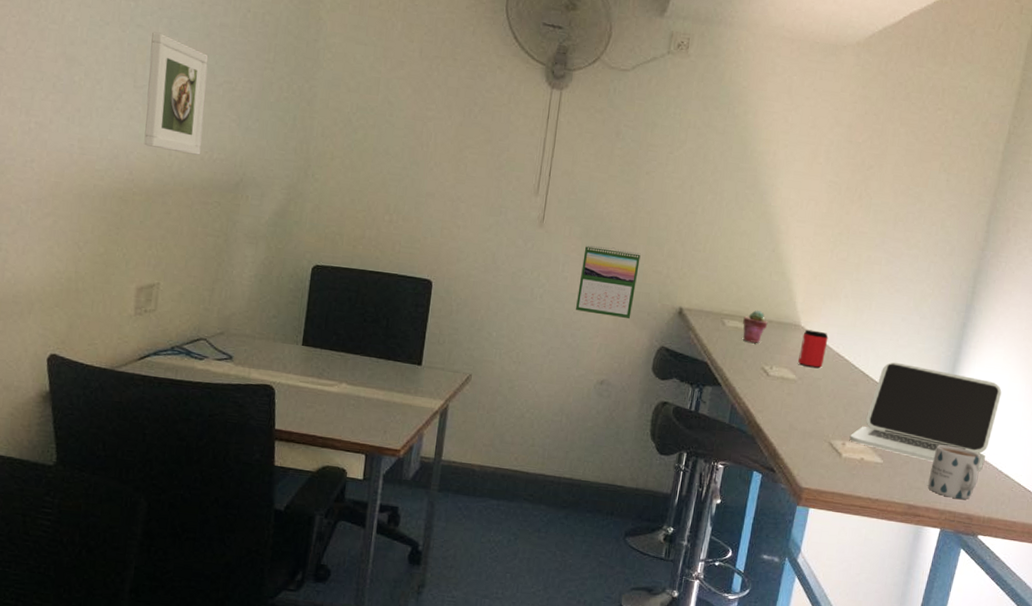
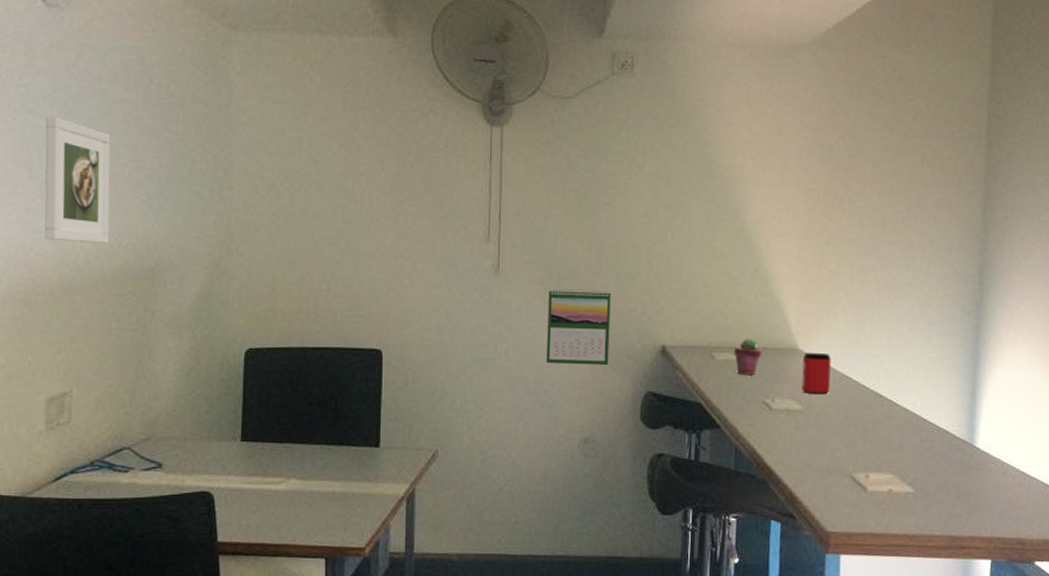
laptop: present [849,362,1002,472] -> none [872,376,1032,488]
mug: present [927,444,981,499] -> none [968,463,1023,522]

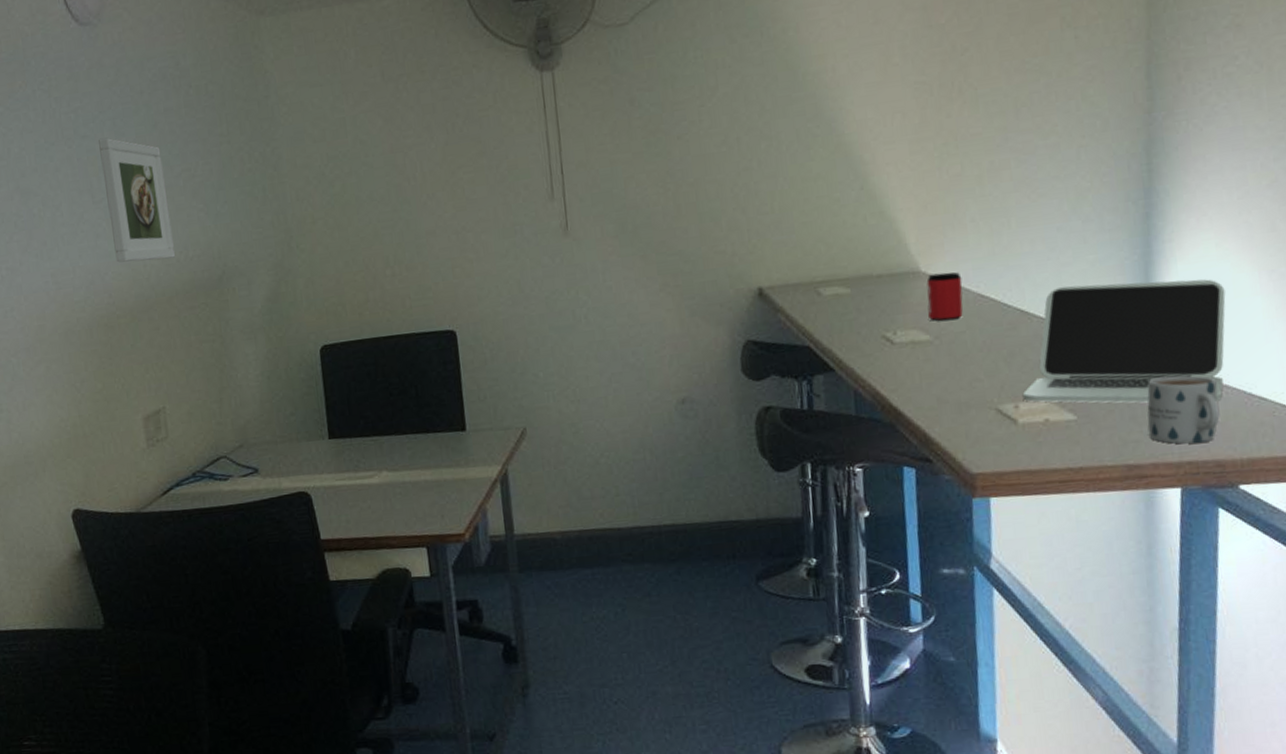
calendar: present [547,288,611,366] -> none [624,235,700,323]
potted succulent: present [734,339,762,375] -> none [843,266,877,309]
laptop: none [872,376,1032,488] -> present [1022,279,1226,403]
mug: none [968,463,1023,522] -> present [1147,375,1220,444]

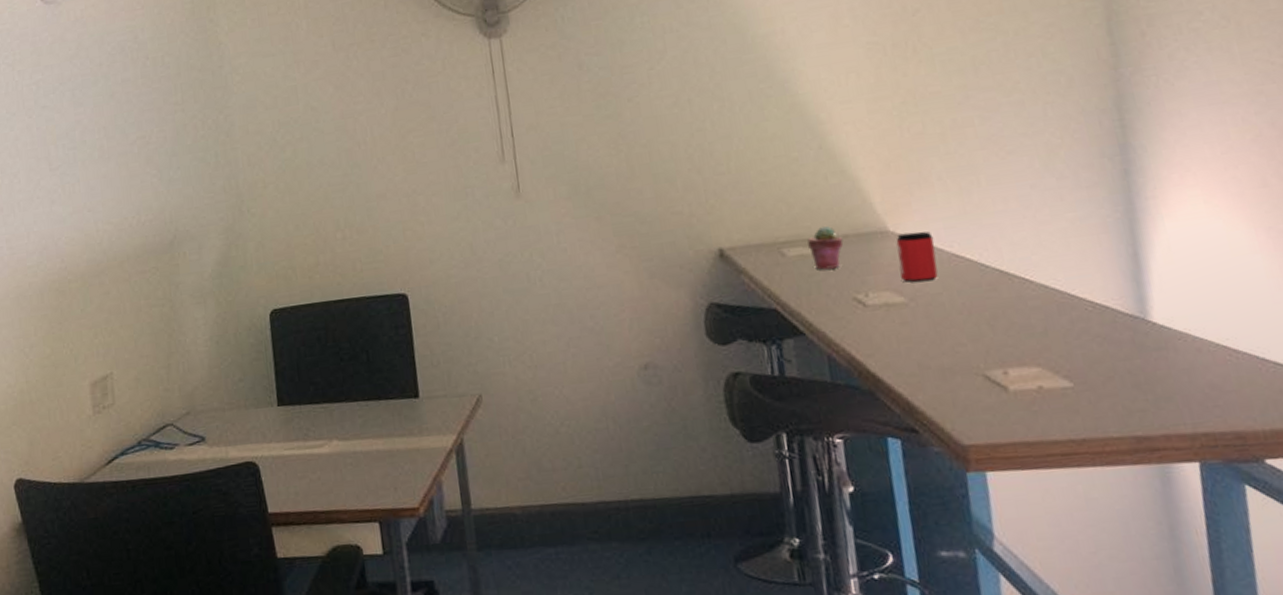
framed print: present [99,137,176,263] -> none [58,107,129,228]
potted succulent: none [843,266,877,309] -> present [807,226,844,270]
laptop: present [1022,279,1226,403] -> none [1010,237,1233,369]
mug: present [1147,375,1220,444] -> none [1147,339,1233,414]

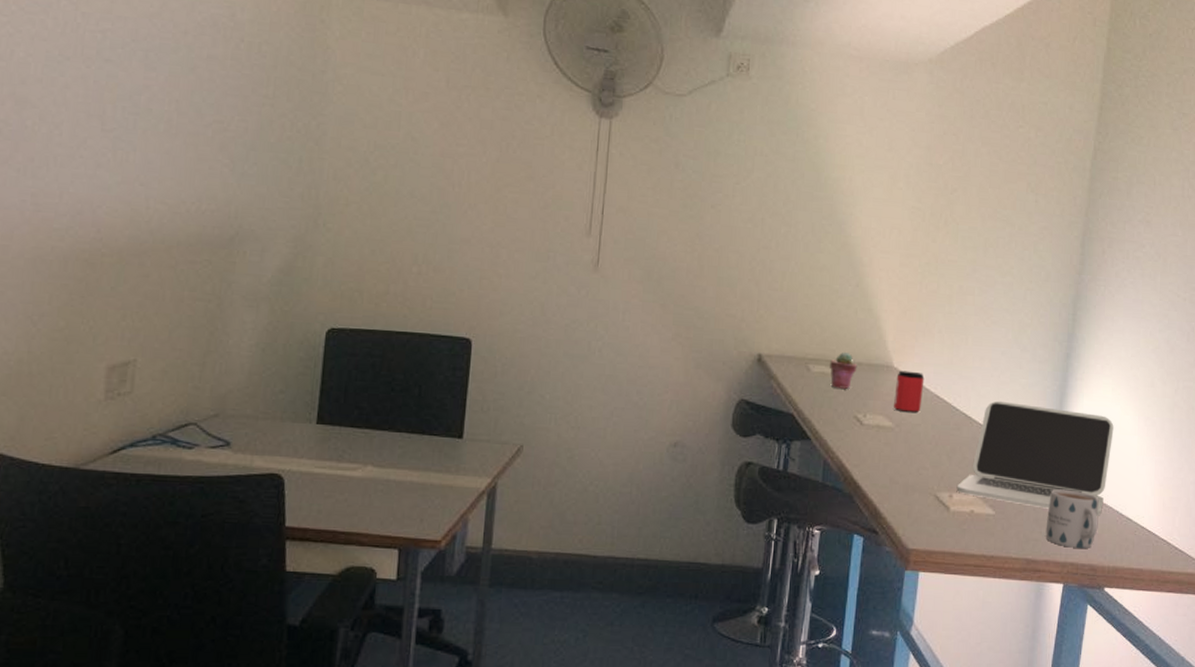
laptop: none [1010,237,1233,369] -> present [956,400,1114,516]
mug: none [1147,339,1233,414] -> present [1045,489,1099,548]

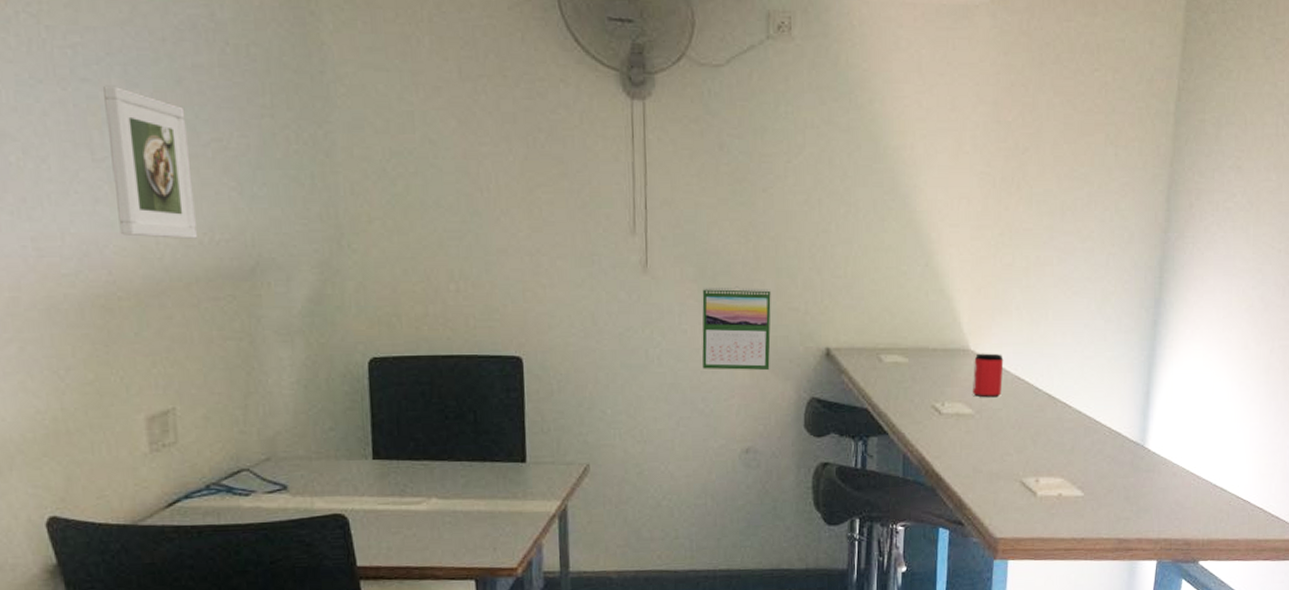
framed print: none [115,67,194,207] -> present [103,85,199,239]
calendar: none [641,289,711,371] -> present [702,286,771,371]
potted succulent: present [830,352,857,389] -> none [903,339,932,378]
laptop: present [956,400,1114,516] -> none [1043,377,1206,489]
mug: present [1045,489,1099,548] -> none [1137,464,1192,524]

